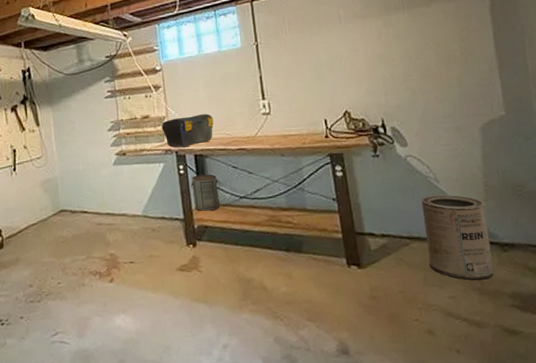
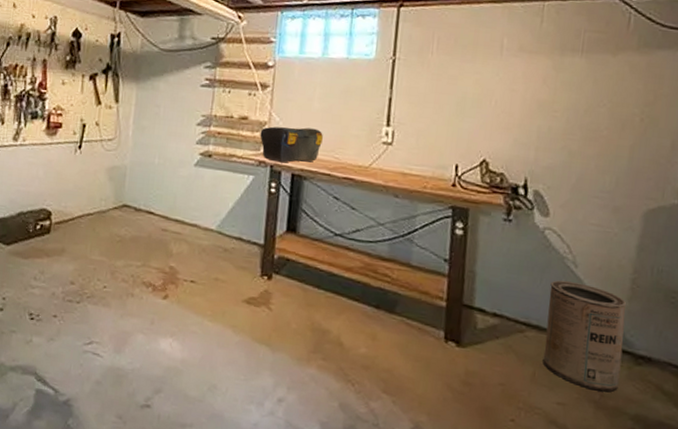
paint can: present [190,174,220,212] -> none [279,198,314,244]

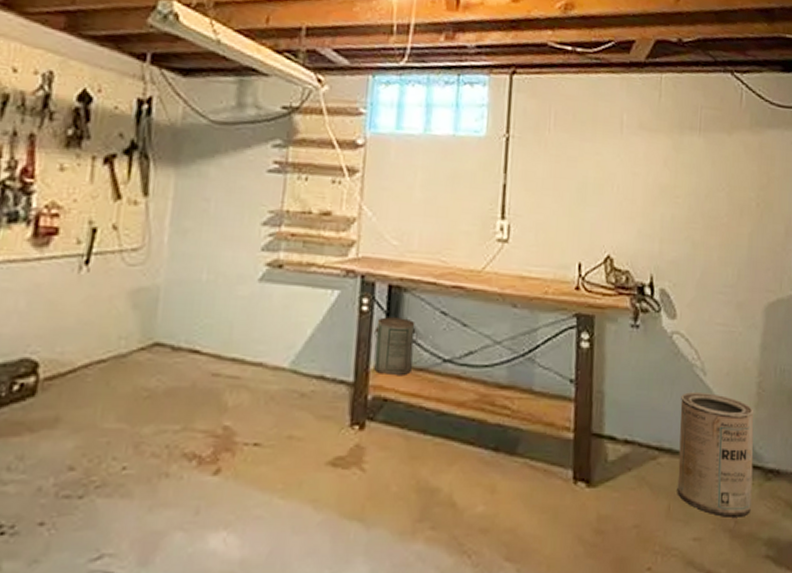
toolbox: present [260,126,323,163] -> none [347,223,427,271]
paint can: none [279,198,314,244] -> present [374,317,418,377]

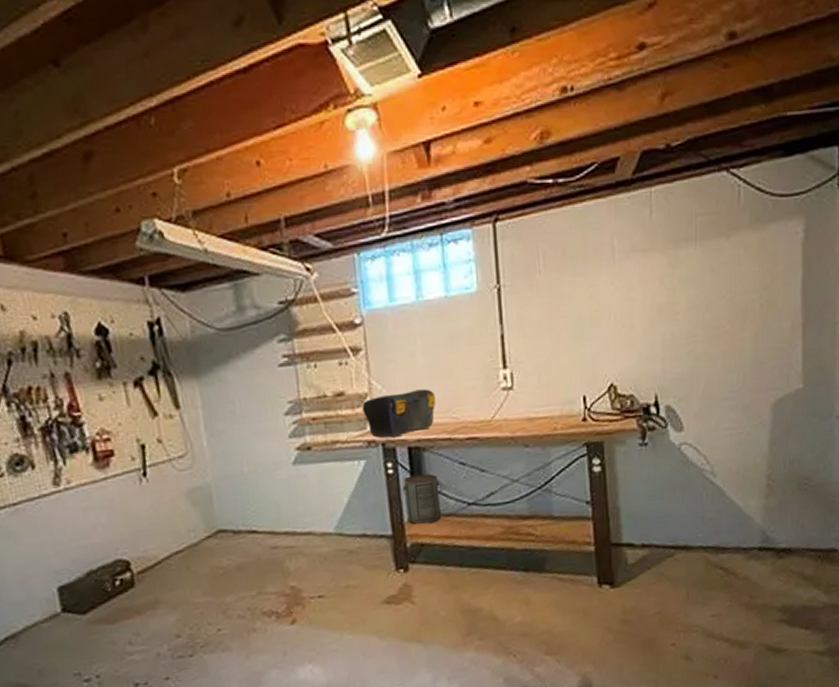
toolbox: none [347,223,427,271] -> present [362,388,436,438]
paint can: present [677,392,754,517] -> none [693,491,765,595]

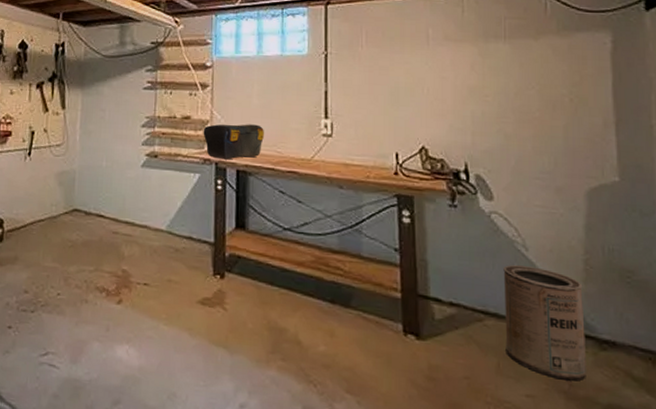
paint can: present [402,473,442,525] -> none [227,194,262,240]
paint can: none [693,491,765,595] -> present [503,265,586,382]

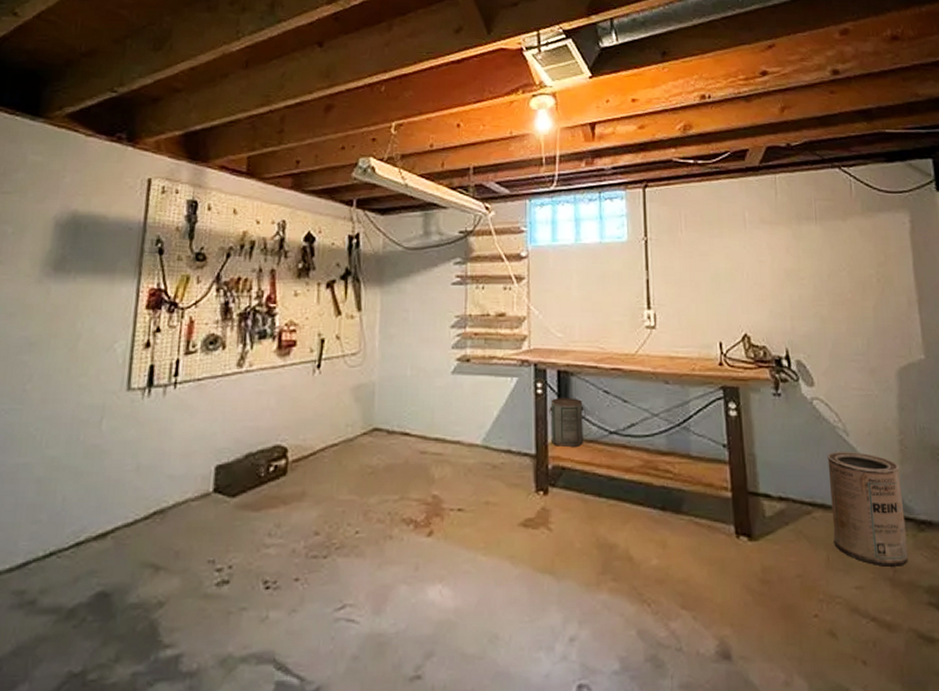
toolbox: present [203,124,264,160] -> none [520,319,585,360]
paint can: none [227,194,262,240] -> present [549,398,586,448]

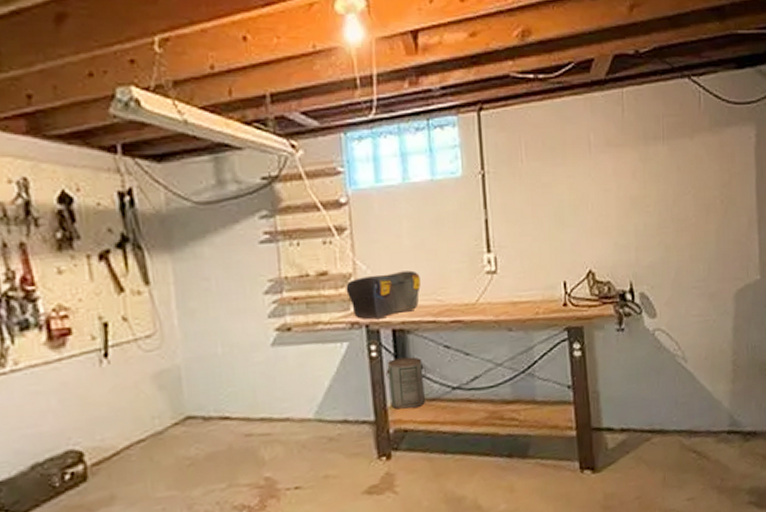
toolbox: none [520,319,585,360] -> present [346,270,421,320]
paint can: present [827,452,908,567] -> none [667,376,734,478]

